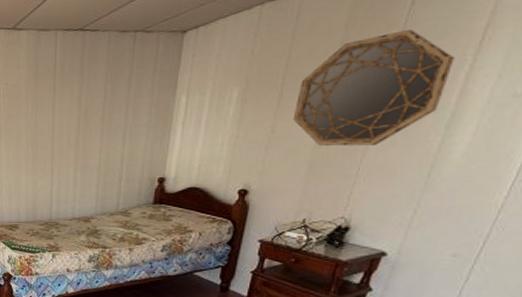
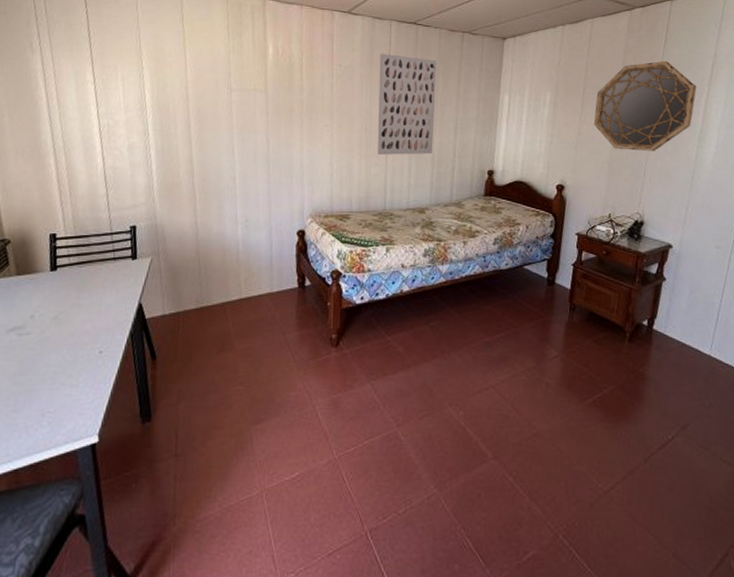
wall art: none [43,66,105,168] -> present [377,54,437,155]

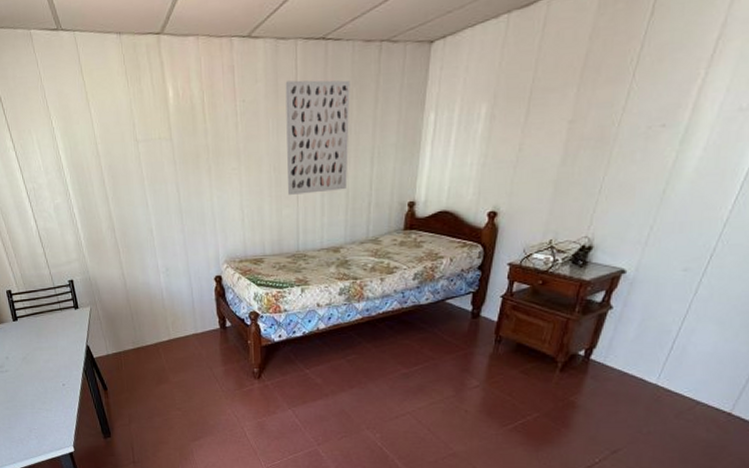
home mirror: present [593,61,697,151] -> none [540,42,689,164]

